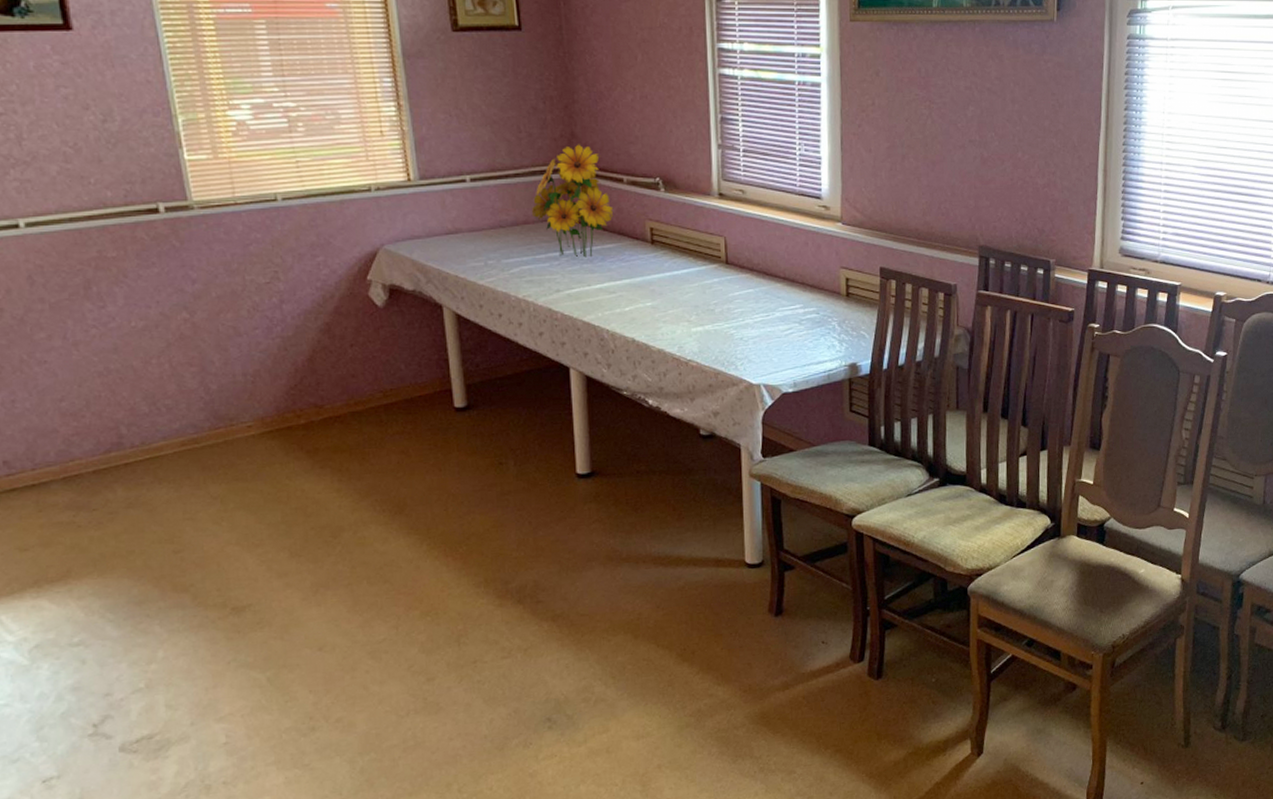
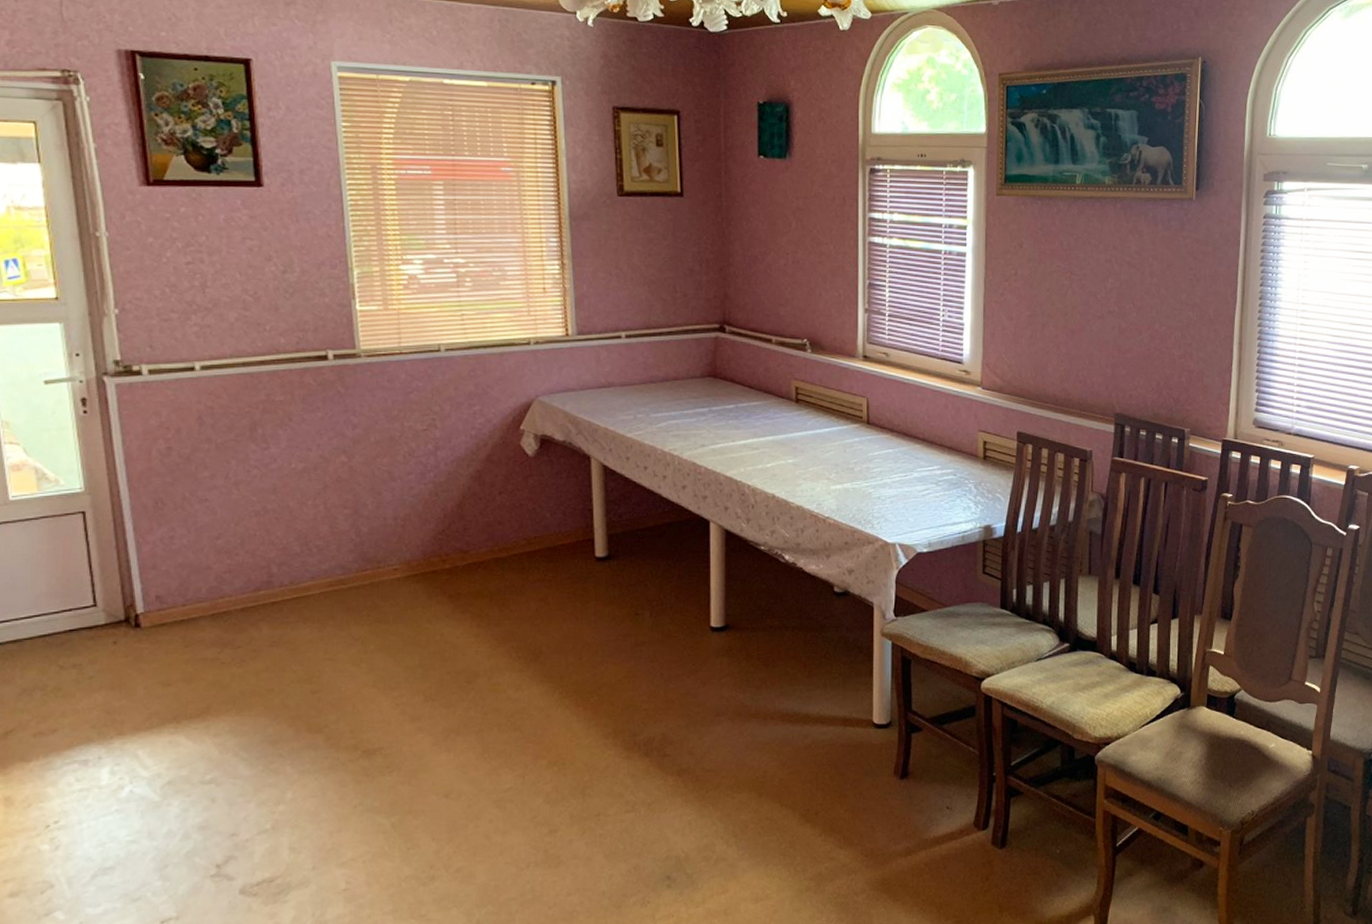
flower bouquet: present [531,144,614,258] -> none [681,305,761,414]

